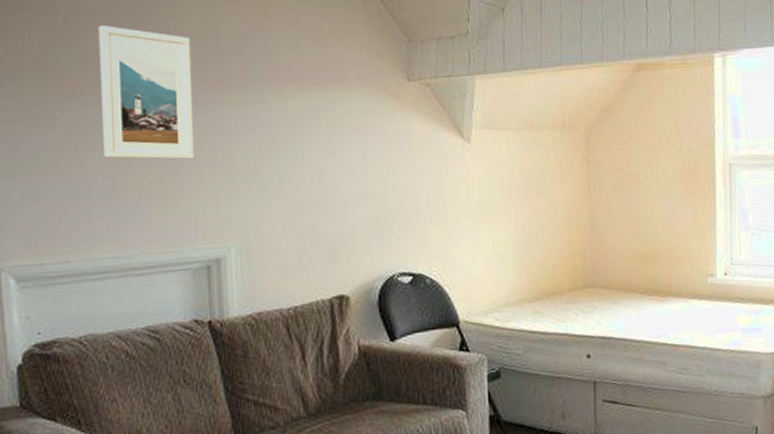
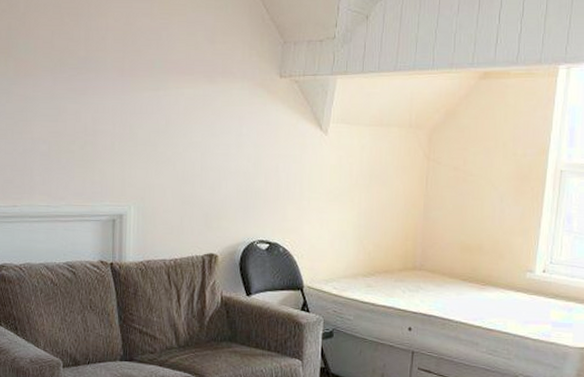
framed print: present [98,25,195,160] -> none [45,20,113,133]

